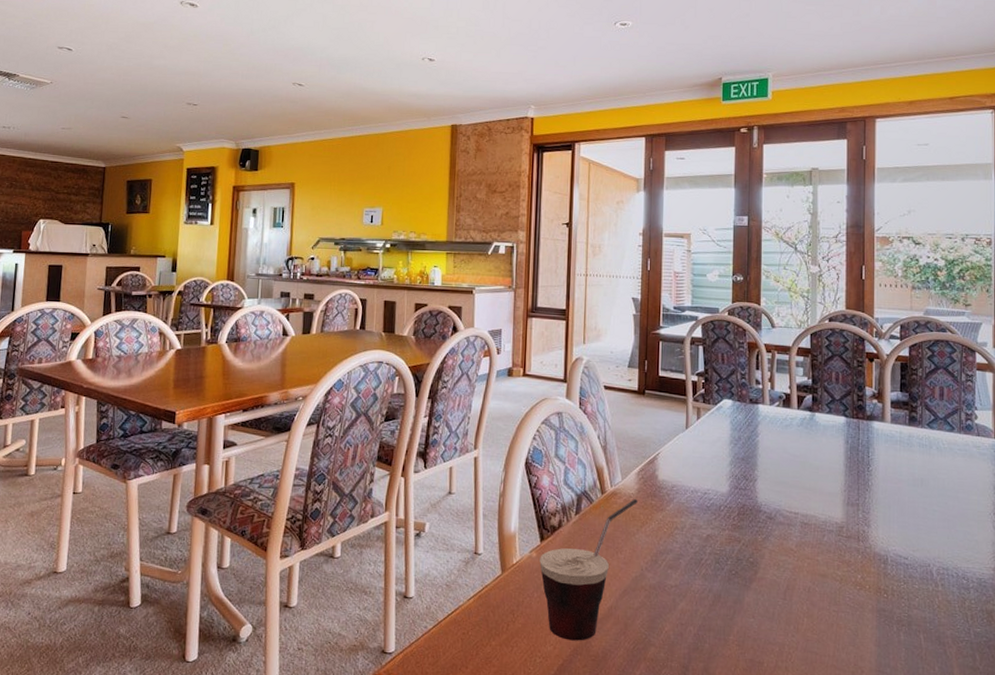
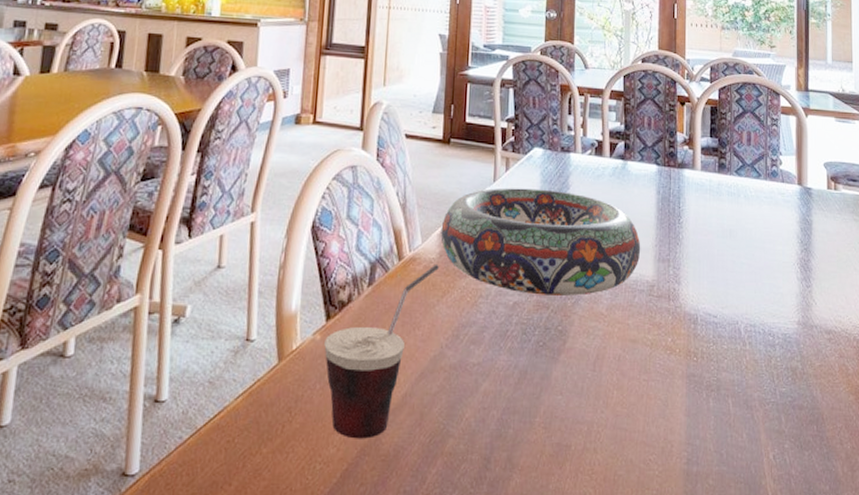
decorative bowl: none [638,434,830,532] -> present [441,188,641,296]

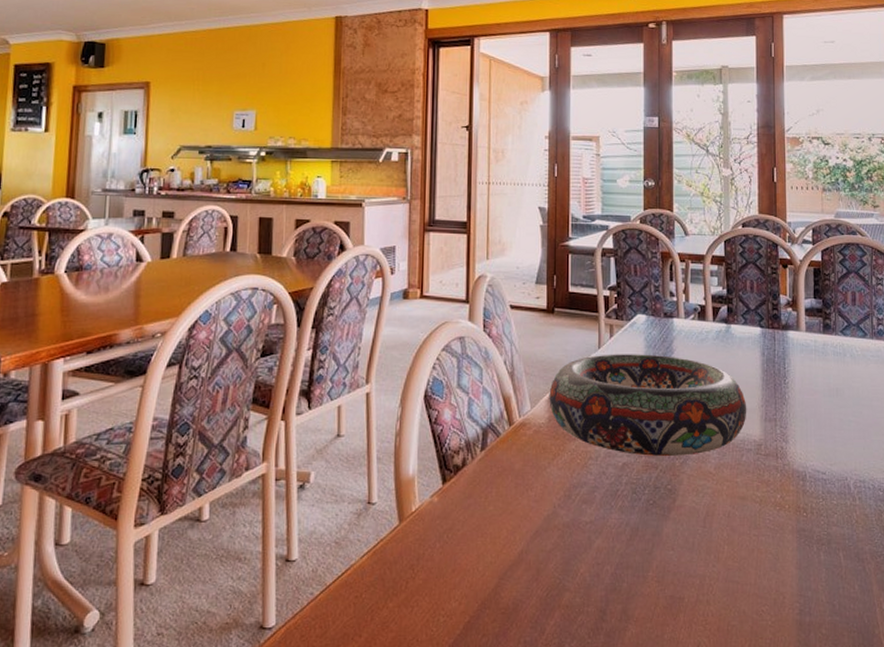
cup: present [324,265,439,439] -> none [442,429,548,594]

